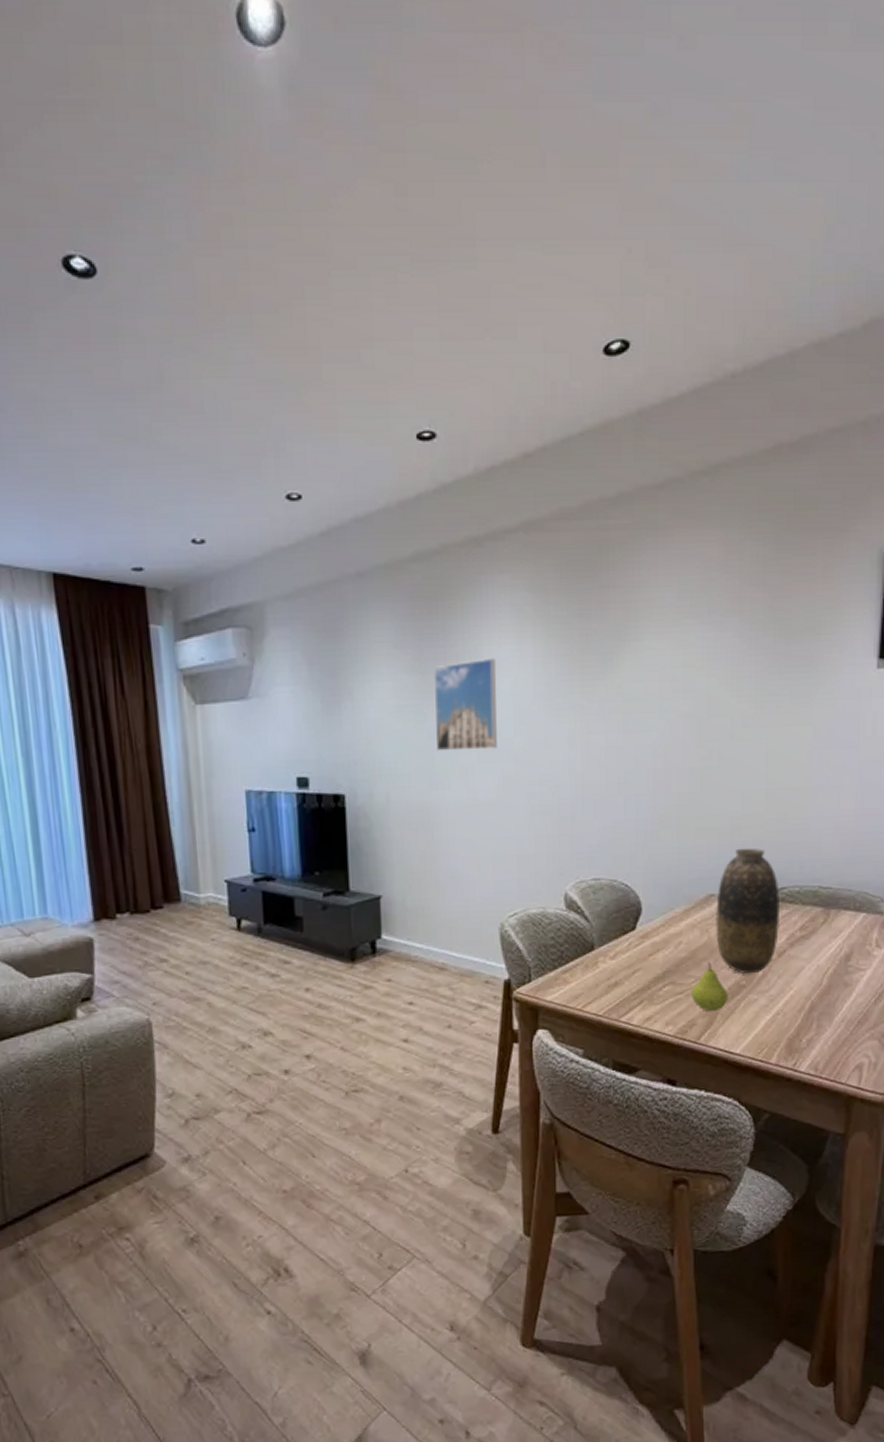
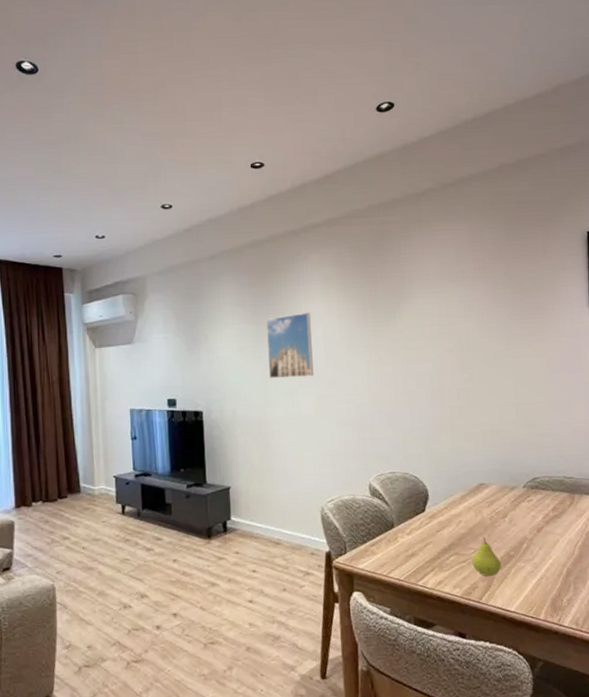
vase: present [716,848,781,975] -> none [485,447,536,547]

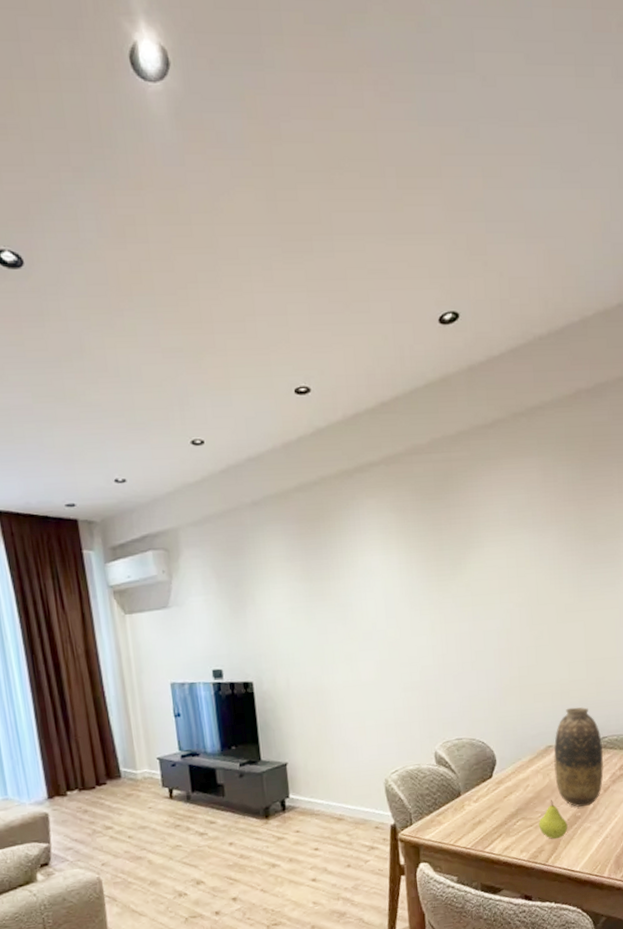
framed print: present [266,312,314,379] -> none [320,566,374,643]
vase: none [485,447,536,547] -> present [553,707,604,808]

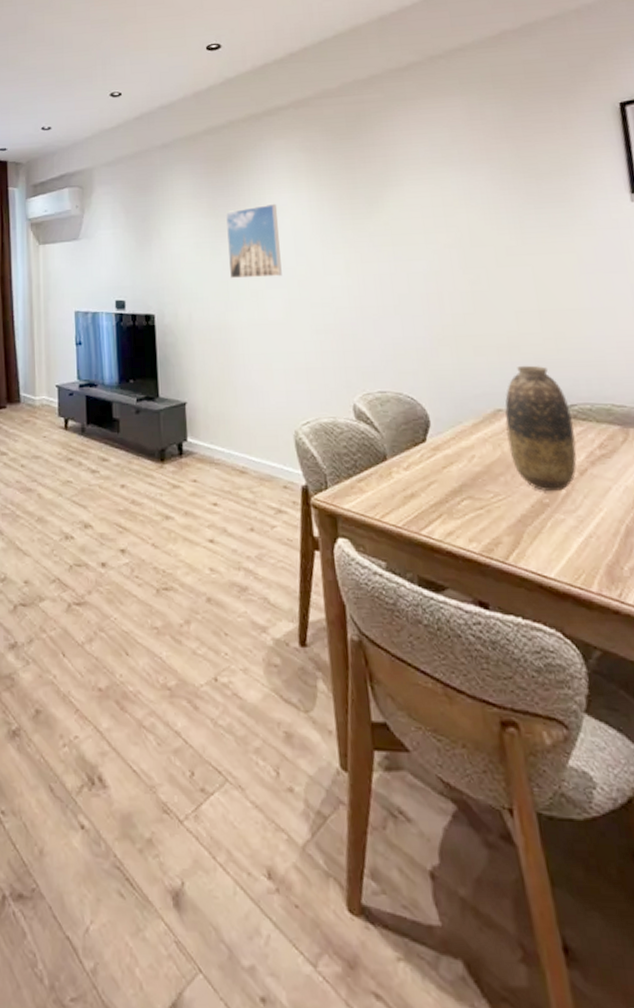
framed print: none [320,566,374,643] -> present [226,203,282,279]
fruit: present [539,800,568,839] -> none [491,478,533,531]

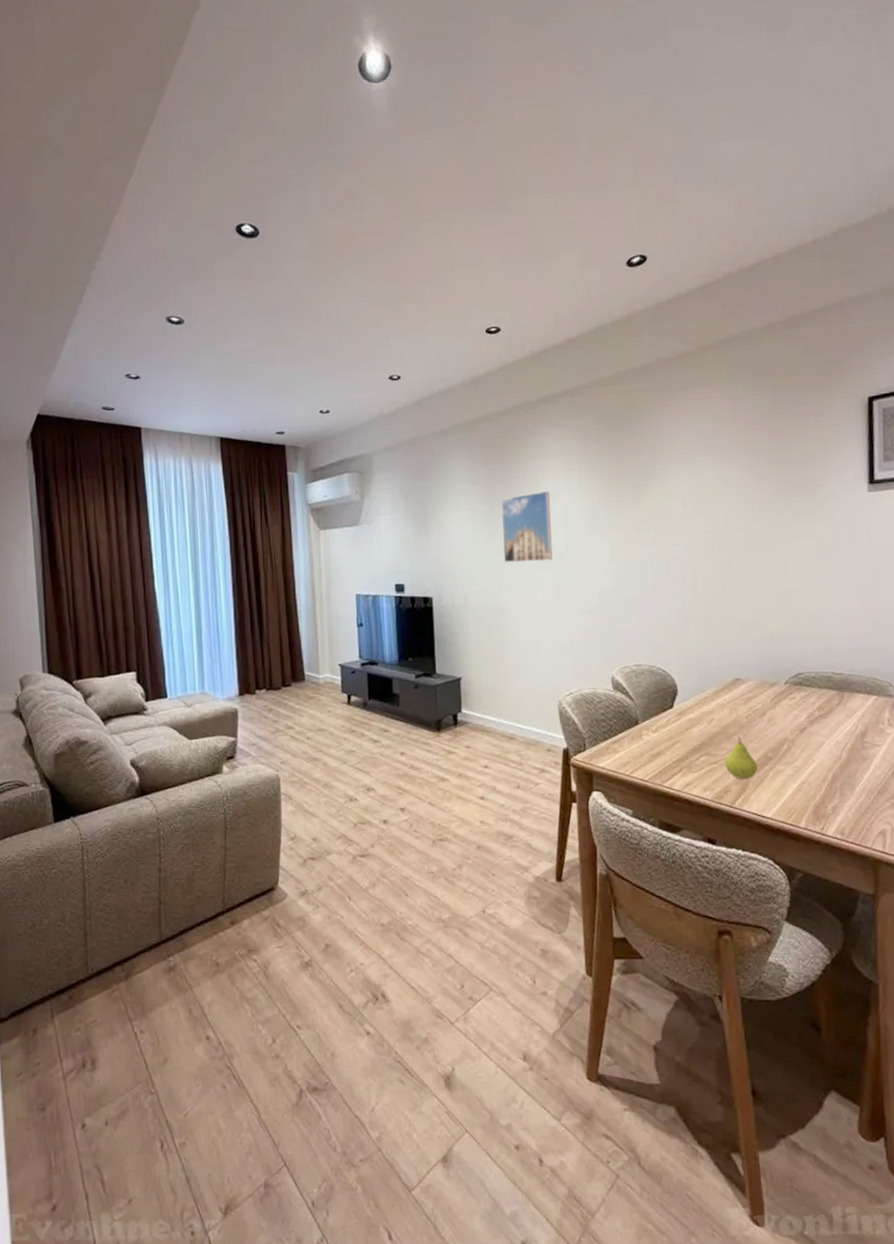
fruit: none [491,478,533,531] -> present [724,737,758,780]
vase: present [504,365,577,492] -> none [742,639,799,748]

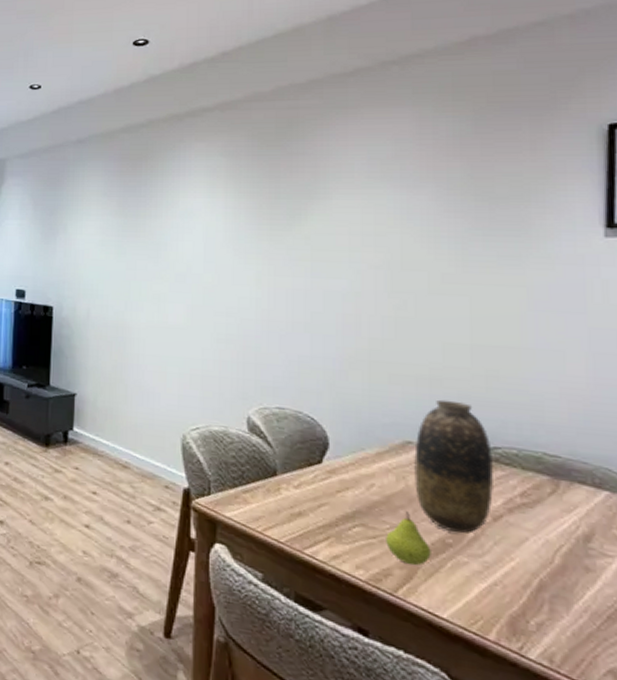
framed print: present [502,490,553,563] -> none [132,207,190,282]
vase: none [742,639,799,748] -> present [414,399,494,534]

